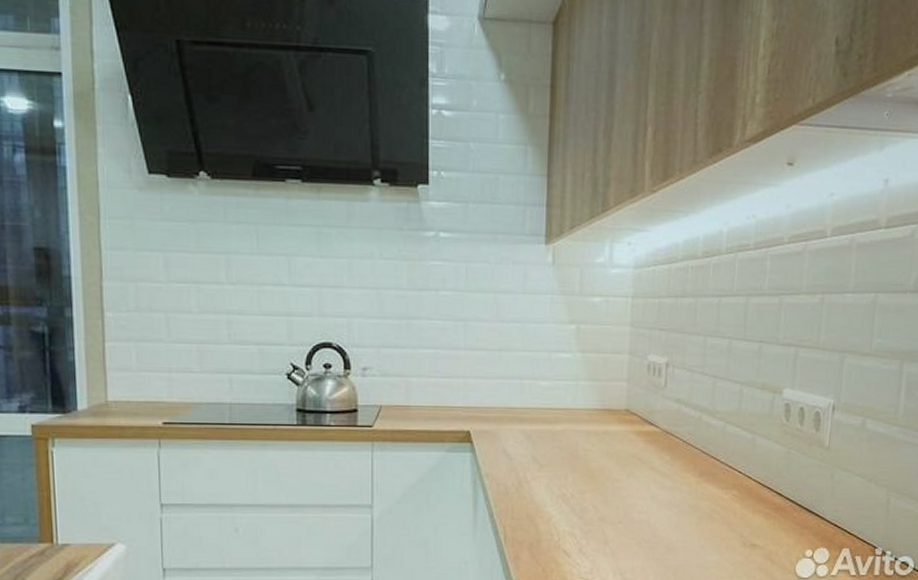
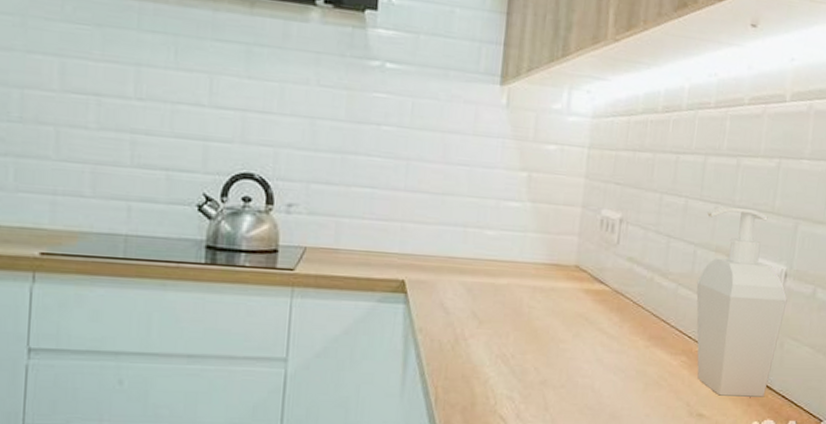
soap bottle: none [744,344,836,527] -> present [696,206,788,397]

